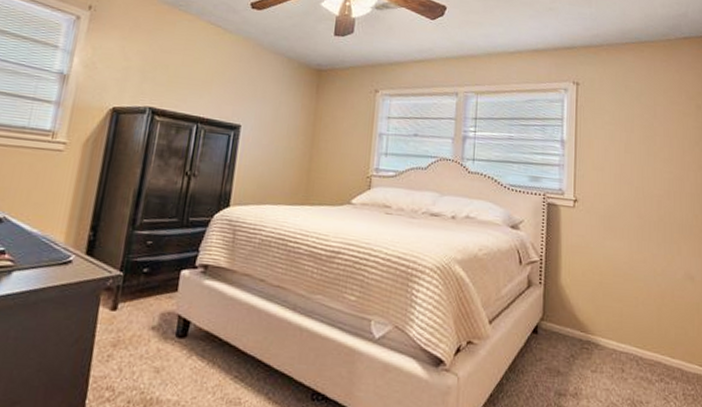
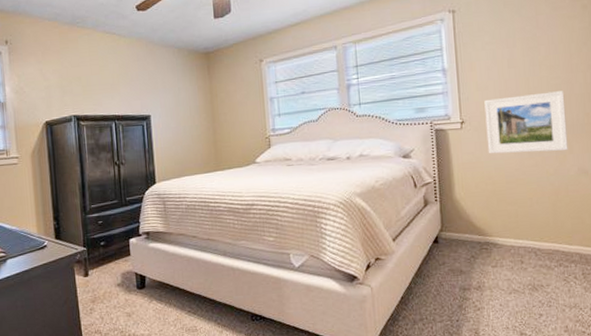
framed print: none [598,181,676,251] -> present [484,91,568,154]

